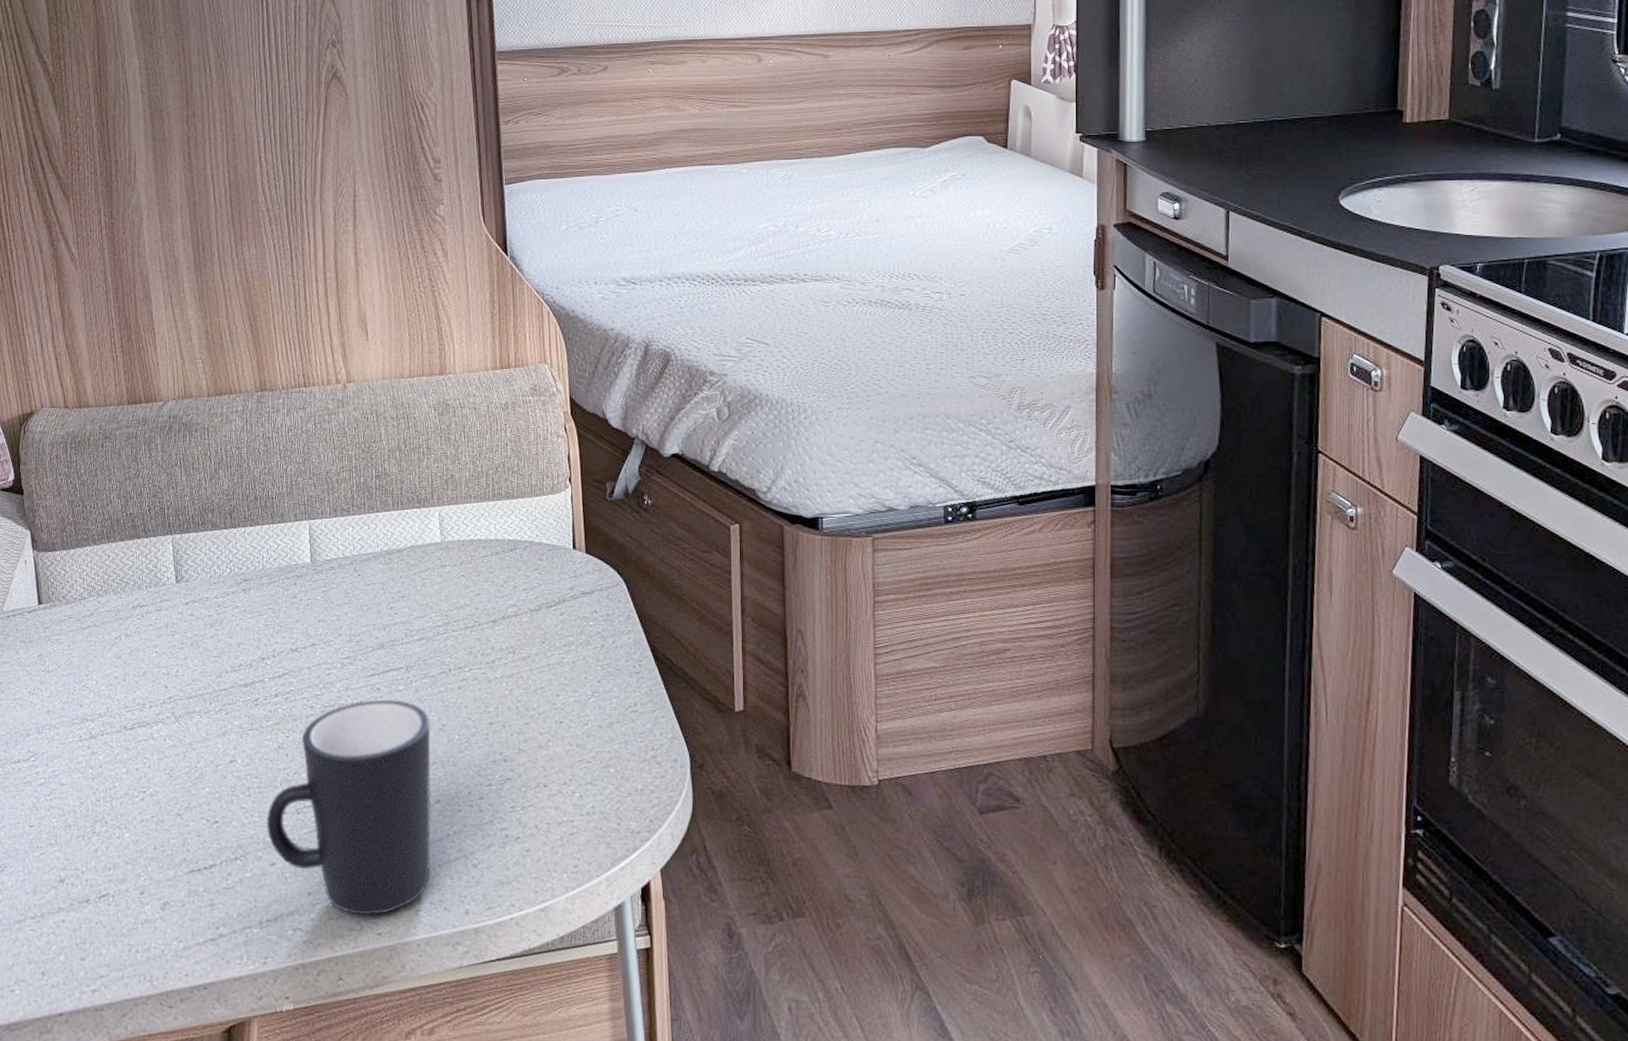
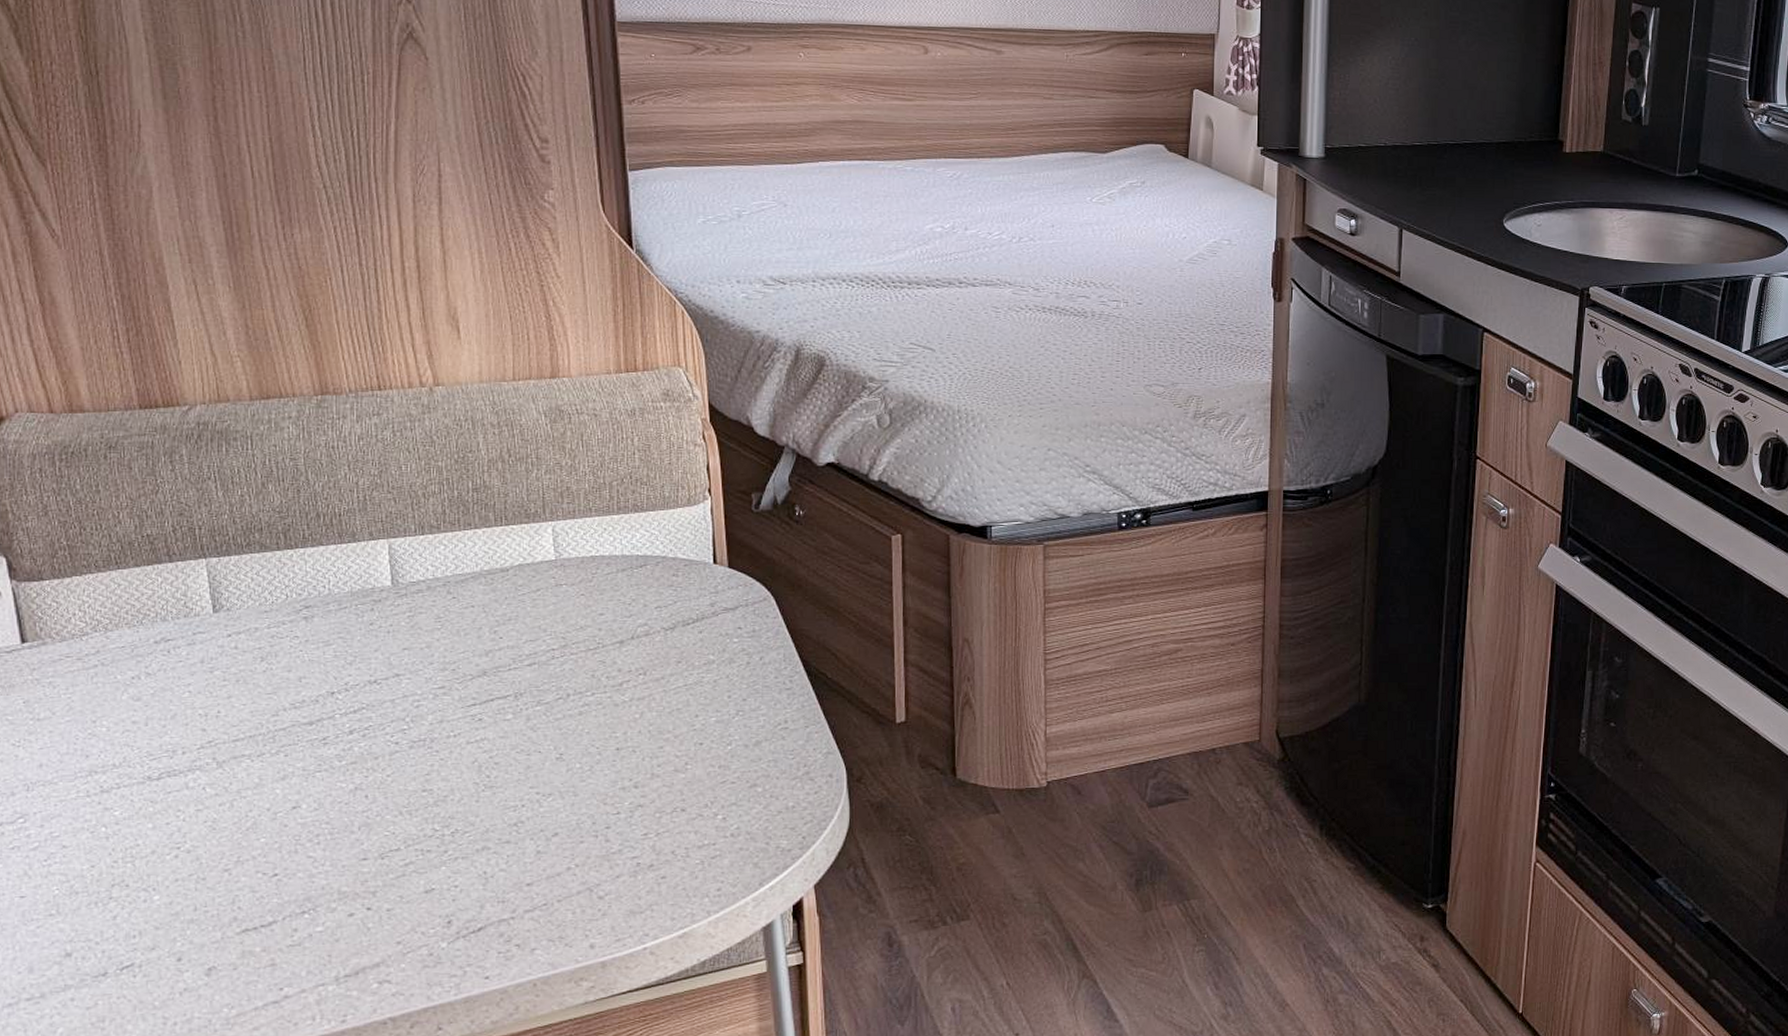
mug: present [266,699,431,915] -> none [341,730,548,960]

